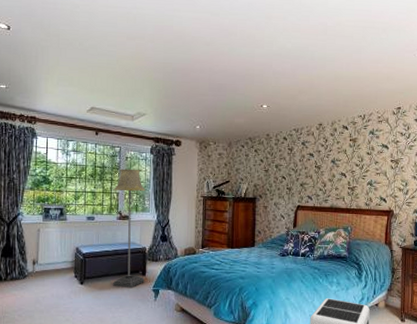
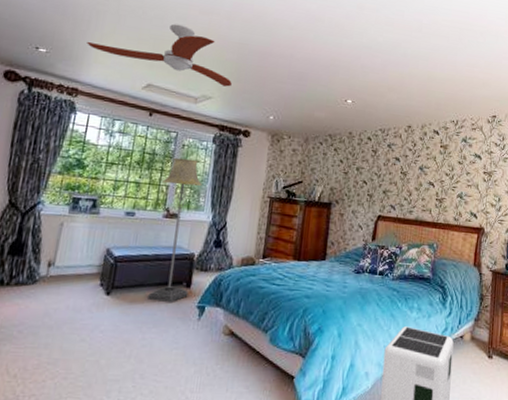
ceiling fan: none [37,51,161,103] -> present [87,23,232,87]

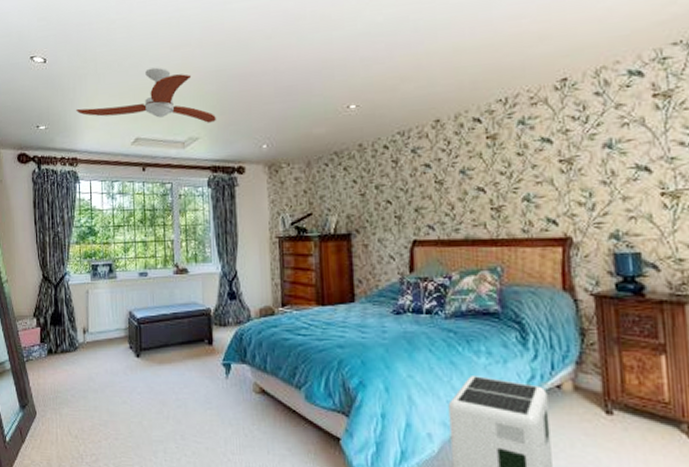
floor lamp: present [148,157,202,302] -> none [167,208,212,361]

